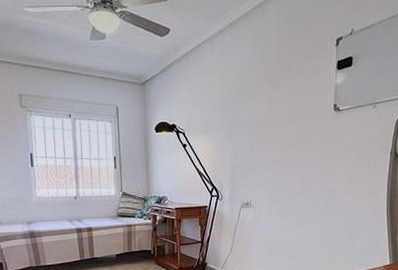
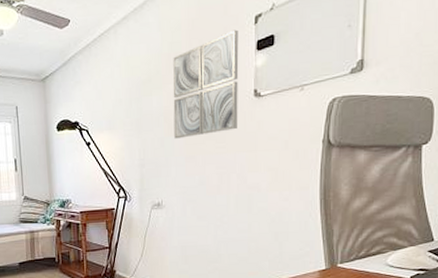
wall art: none [263,50,322,145] -> present [173,29,239,139]

